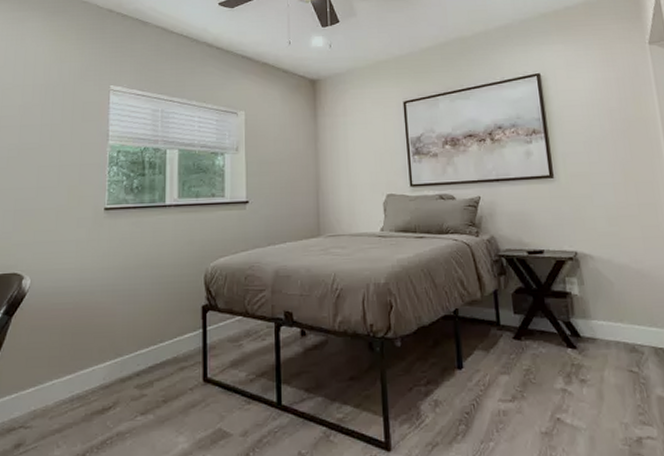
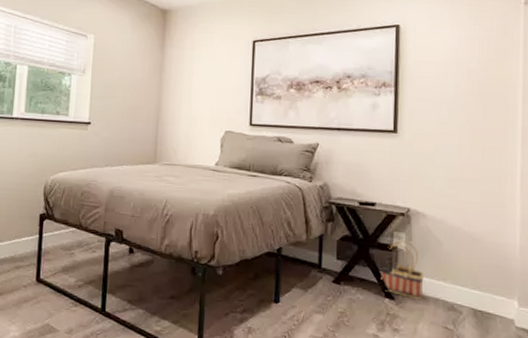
basket: none [557,285,603,346] -> present [380,240,424,300]

